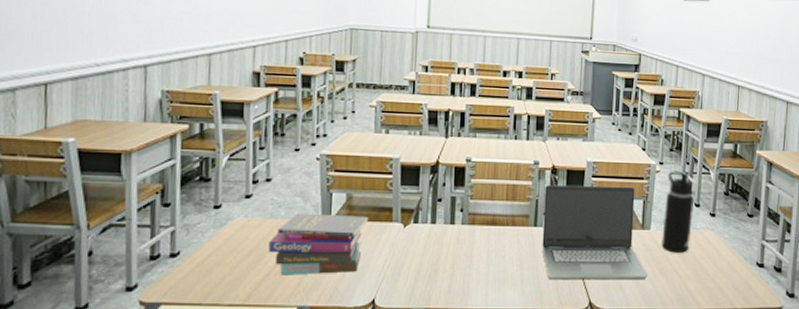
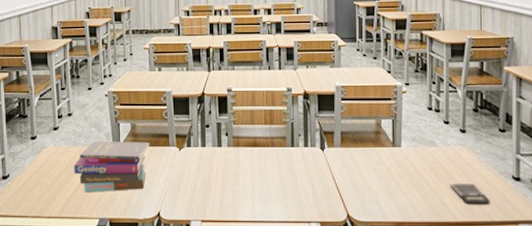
laptop: present [542,185,647,280] -> none [299,107,401,195]
water bottle: present [661,171,694,253] -> none [413,91,444,168]
calculator: none [696,268,734,292] -> present [450,183,490,205]

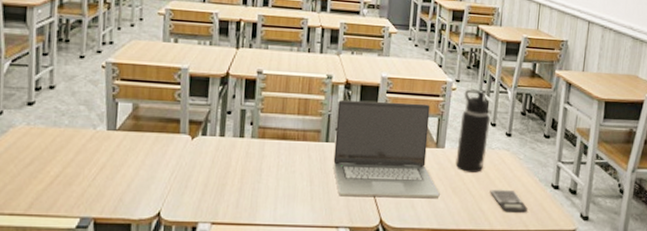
books: present [74,141,150,193] -> none [51,122,156,186]
laptop: none [299,107,401,195] -> present [333,100,440,198]
water bottle: none [413,91,444,168] -> present [455,89,490,172]

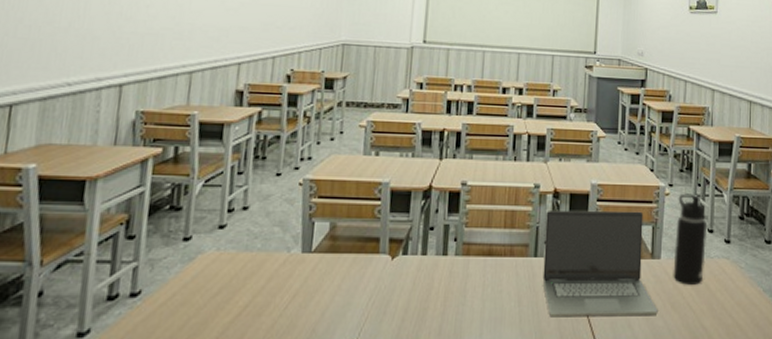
calculator: present [490,189,528,213] -> none [711,302,753,328]

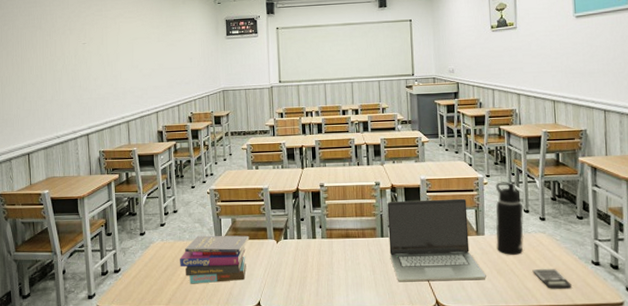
books: none [241,245,354,316] -> present [180,235,250,284]
calculator: none [711,302,753,328] -> present [532,268,572,289]

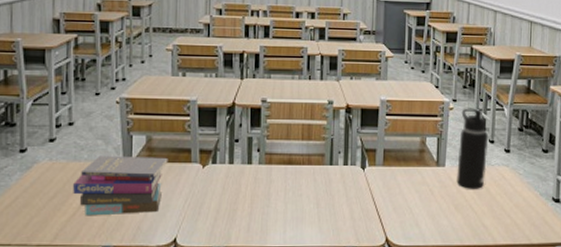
laptop: present [387,198,486,282] -> none [338,123,443,217]
calculator: present [532,268,572,289] -> none [491,204,530,227]

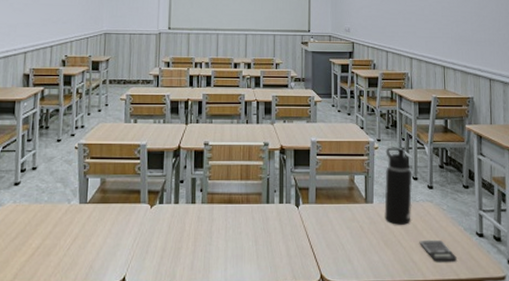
books: present [73,155,168,216] -> none [33,197,120,256]
calculator: none [491,204,530,227] -> present [419,239,457,262]

